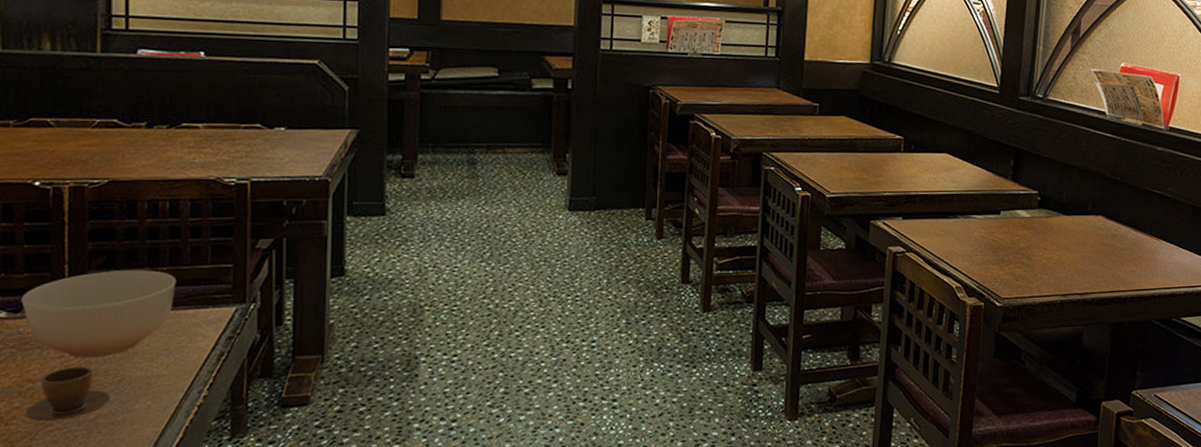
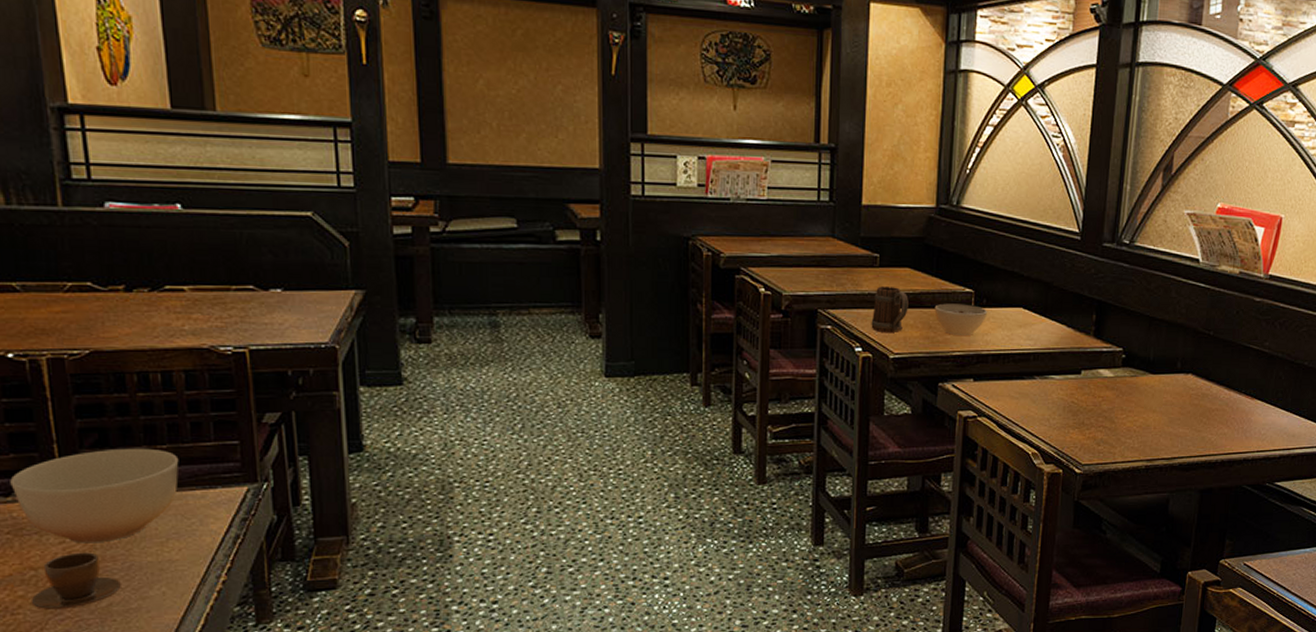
beer mug: none [810,133,845,174] -> present [871,286,909,332]
soup bowl: none [867,148,915,179] -> present [934,303,987,337]

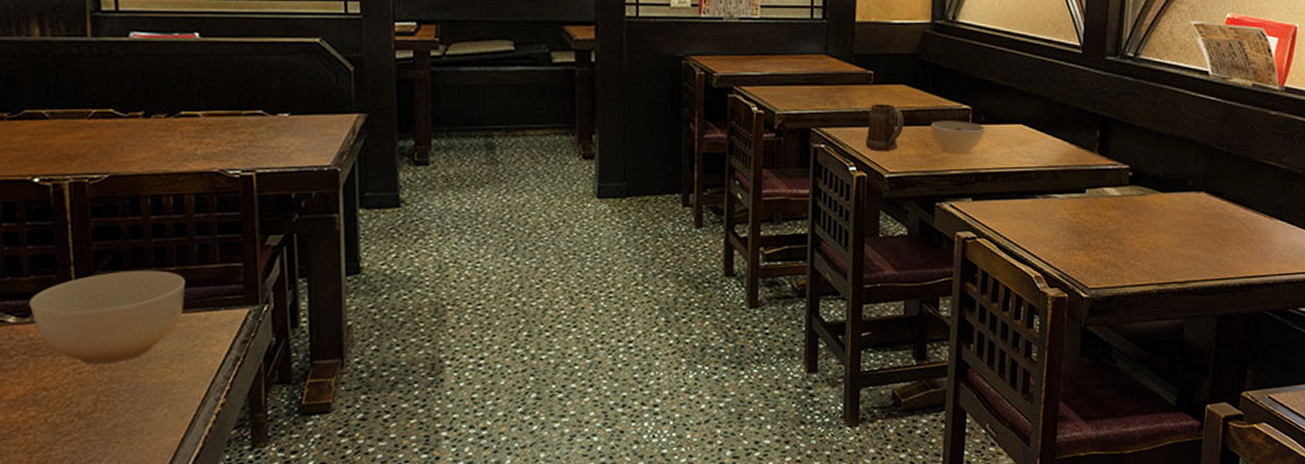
teacup: present [30,552,121,609] -> none [41,373,126,430]

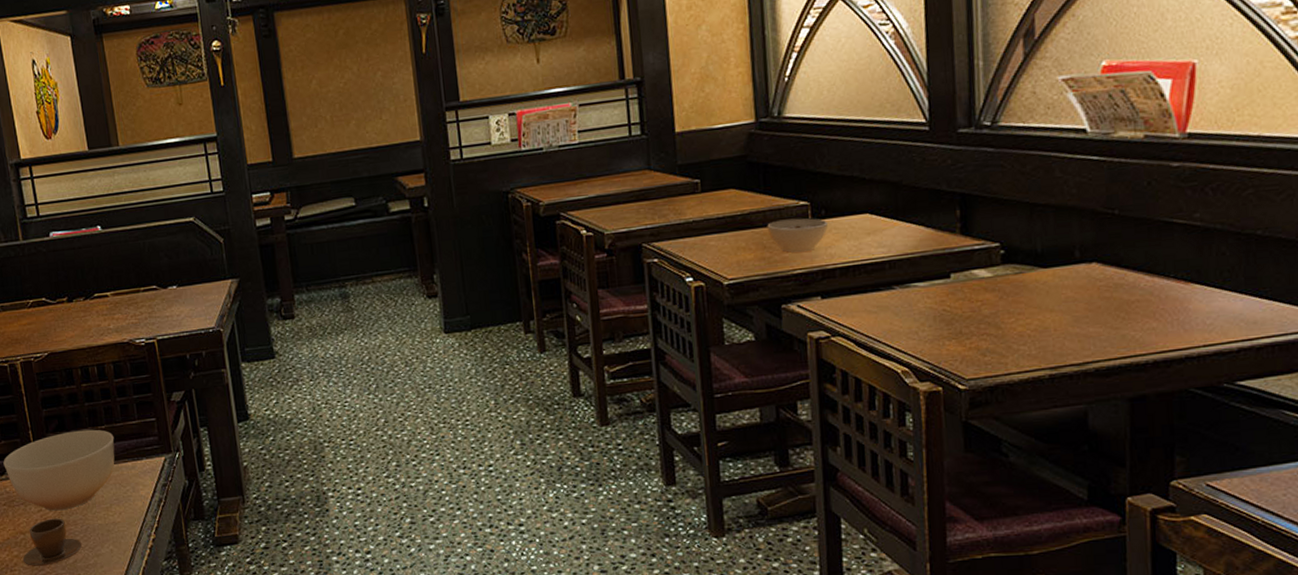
teacup: none [41,373,126,430] -> present [22,518,82,566]
beer mug: present [865,104,904,151] -> none [699,210,738,259]

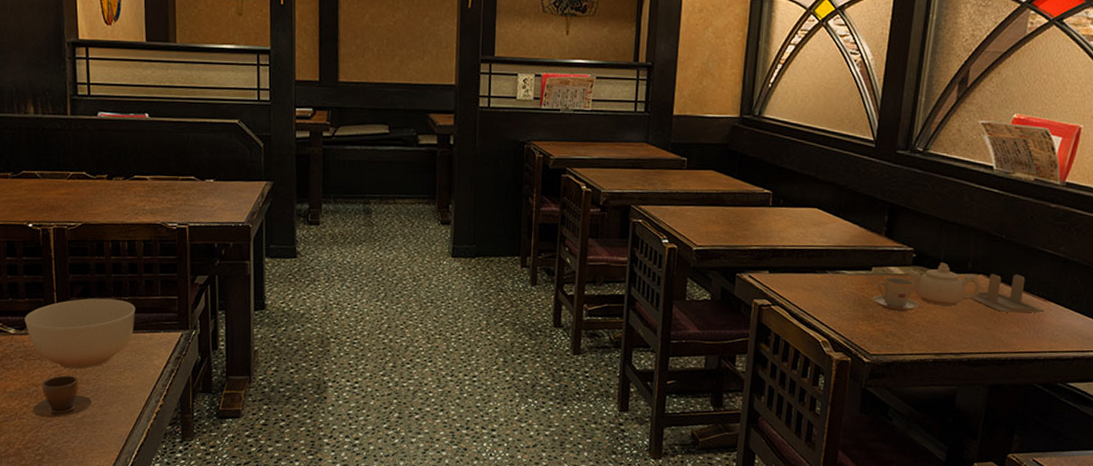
soup bowl: present [767,217,828,253] -> none [735,202,784,233]
teacup: none [958,281,1020,323] -> present [873,277,920,312]
teapot: none [997,255,1098,308] -> present [907,263,982,306]
napkin holder: none [1079,255,1187,305] -> present [966,274,1044,313]

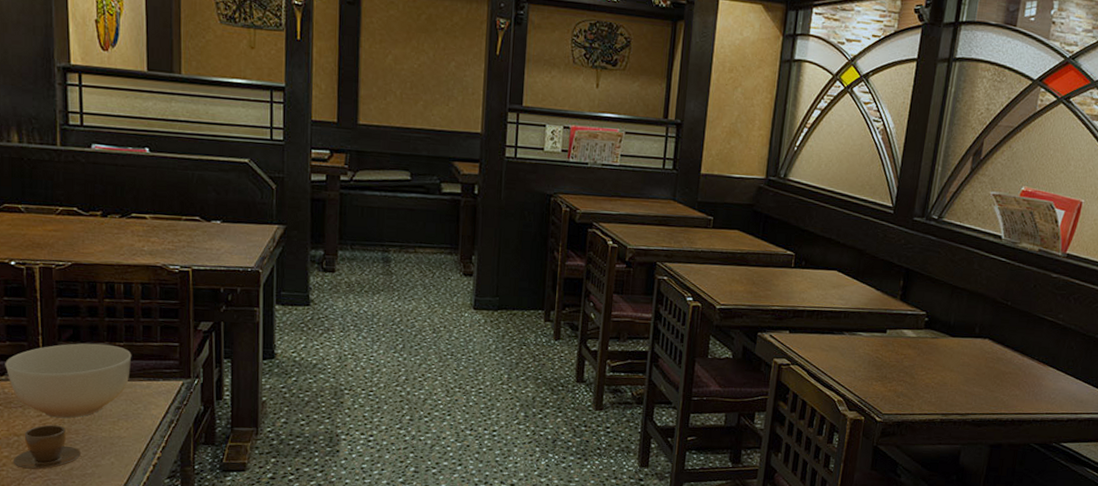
teacup: present [873,277,920,312] -> none [886,339,930,373]
teapot: present [907,263,982,306] -> none [919,327,987,369]
napkin holder: present [966,274,1044,313] -> none [973,339,1043,377]

